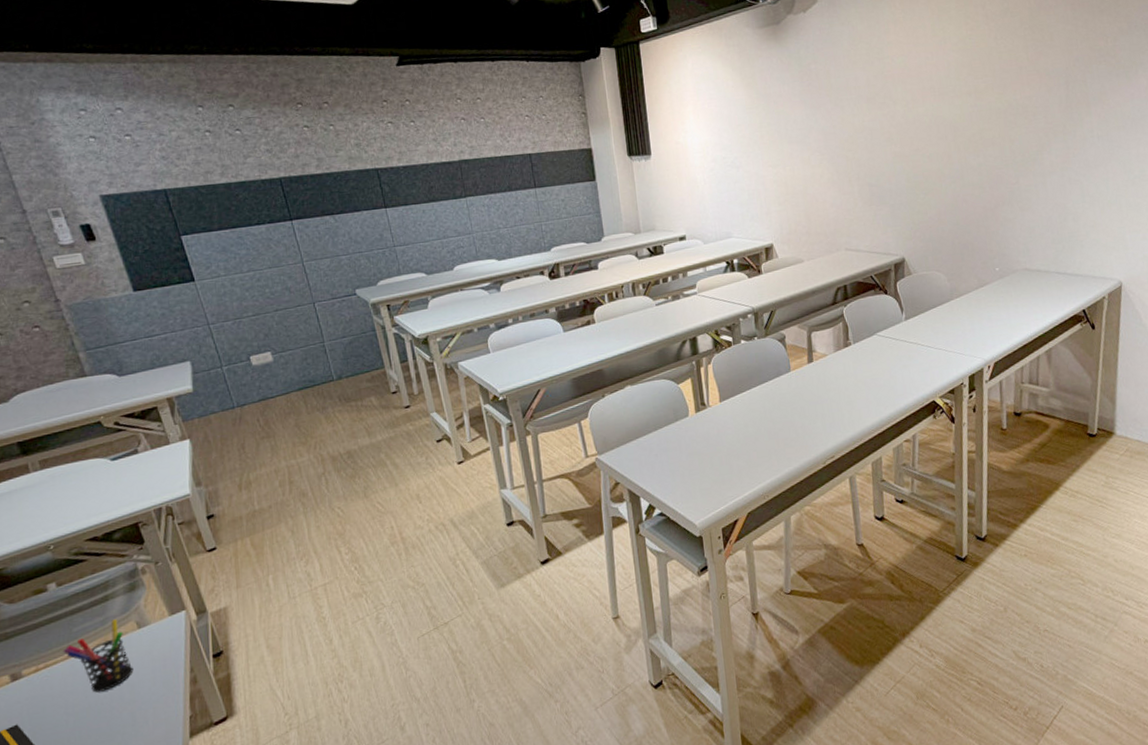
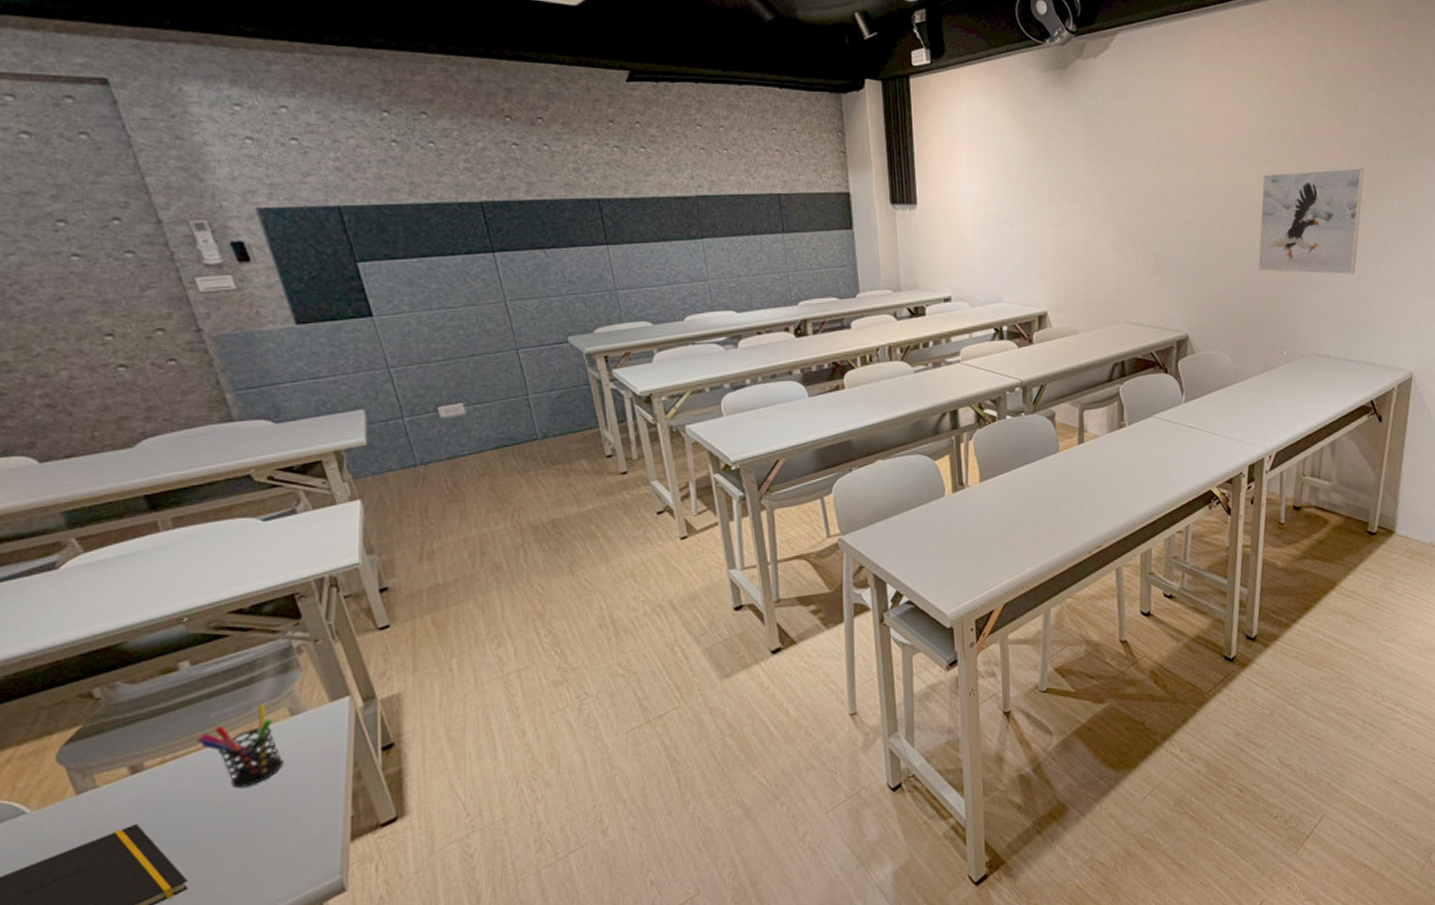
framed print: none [966,93,1063,196] -> present [1258,167,1365,275]

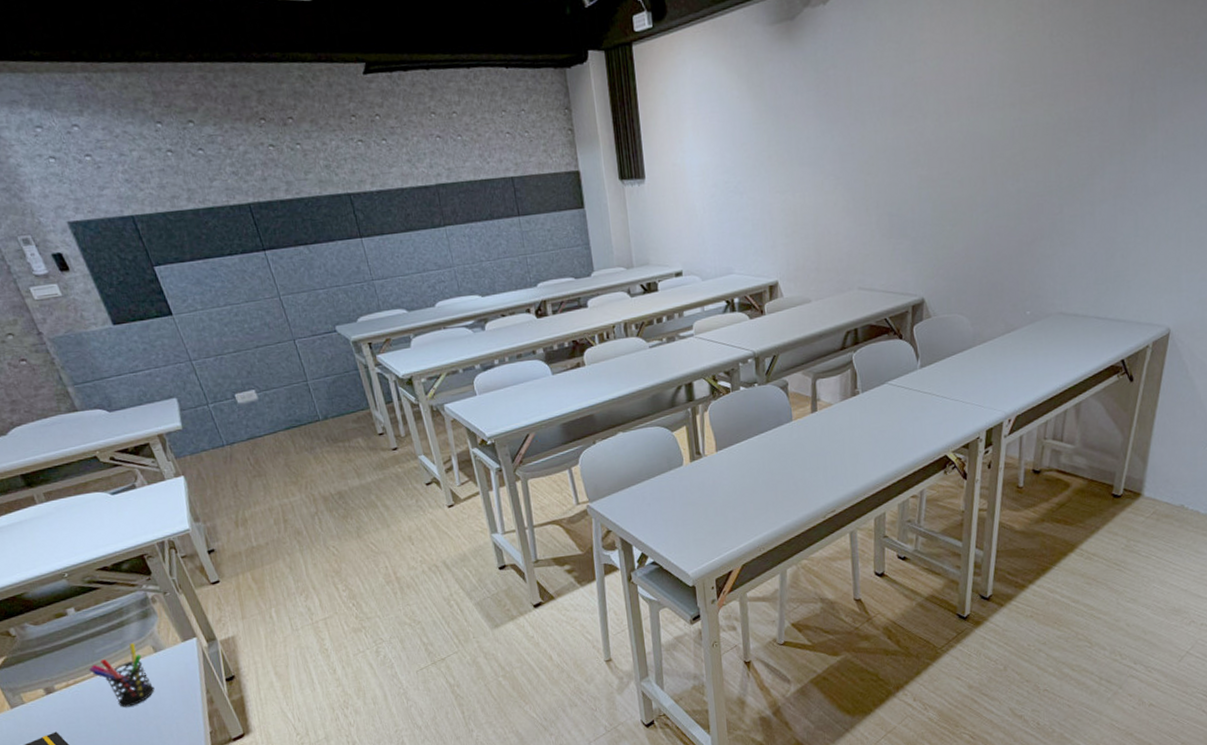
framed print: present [1258,167,1365,275] -> none [1000,103,1126,228]

